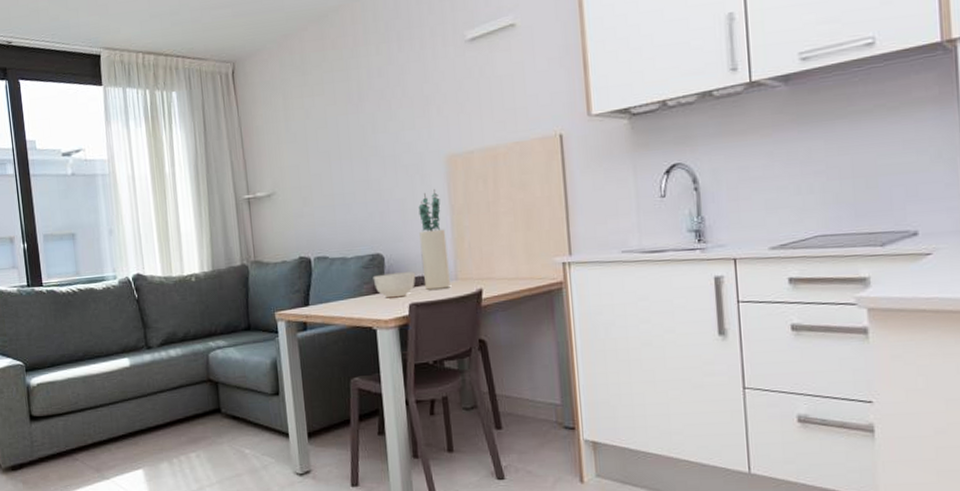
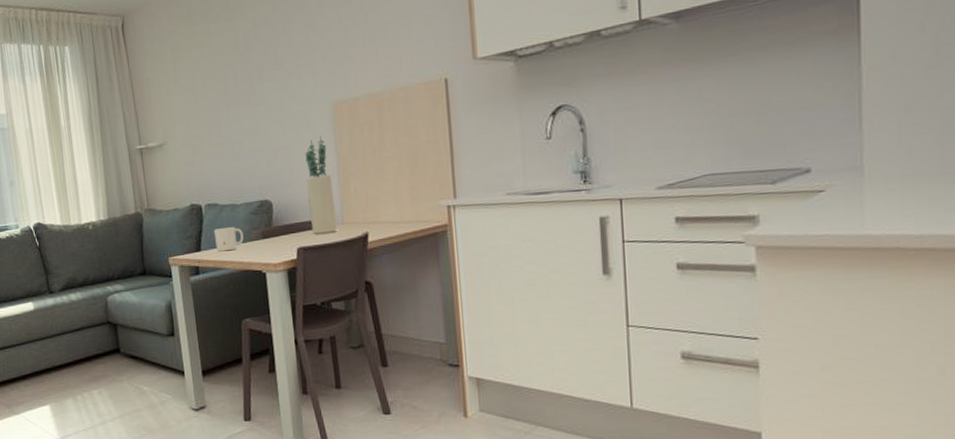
mug: none [322,280,354,307] -> present [213,226,244,252]
bowl: present [372,272,416,298] -> none [261,217,303,243]

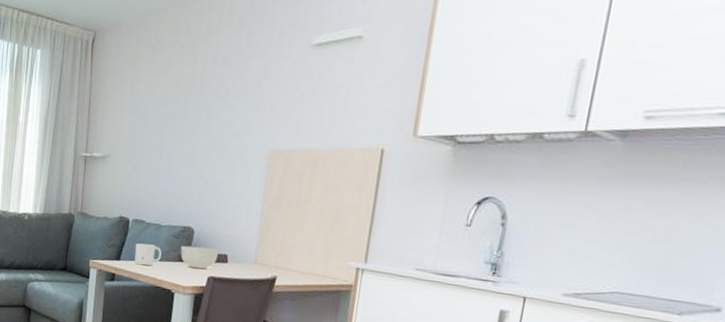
bowl: none [261,217,303,243] -> present [180,245,220,270]
vase: present [305,136,337,234] -> none [225,179,256,270]

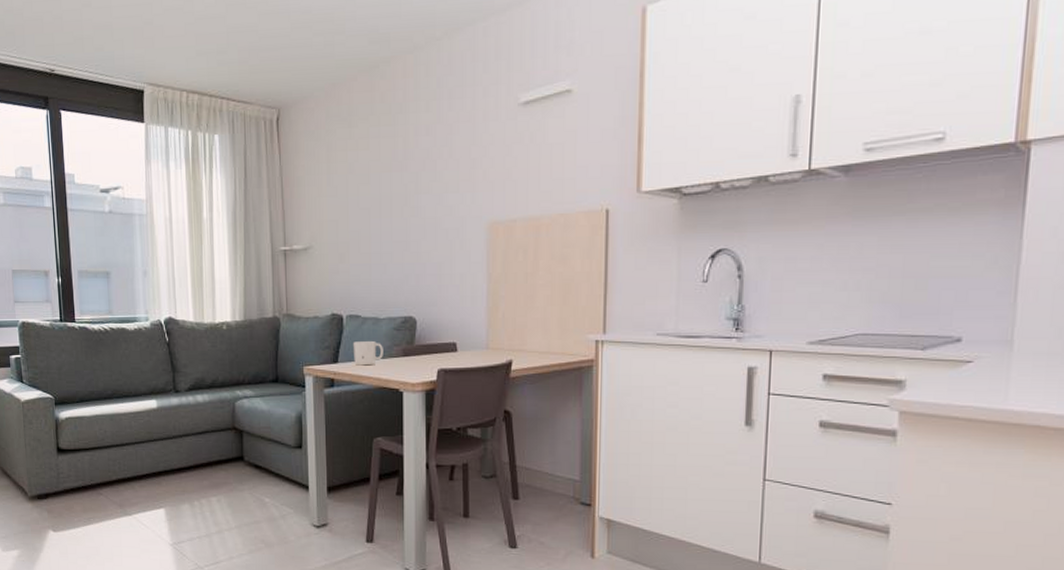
bowl: present [180,245,220,270] -> none [403,337,447,362]

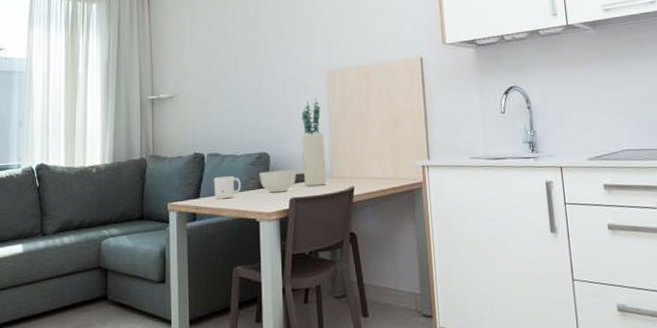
bowl: none [403,337,447,362] -> present [259,169,297,193]
vase: none [454,256,481,357] -> present [301,98,327,186]

